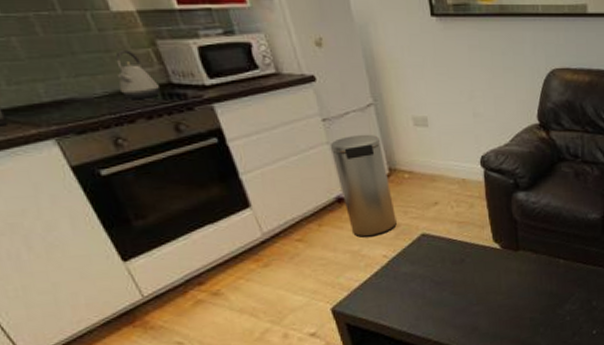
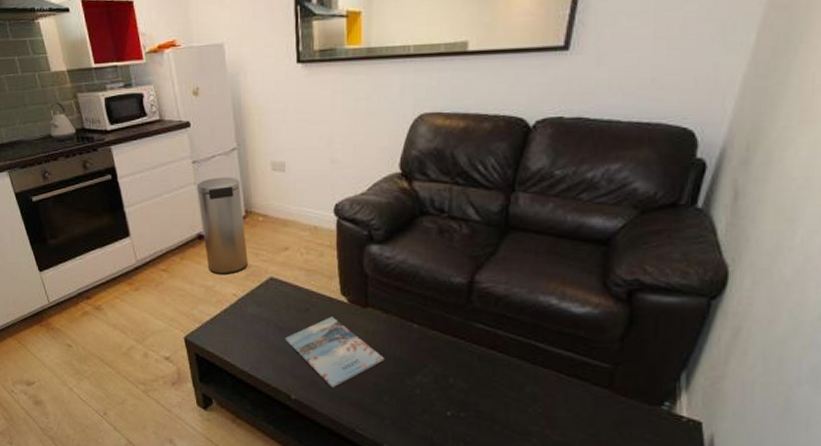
magazine: none [442,264,538,330] -> present [285,317,385,388]

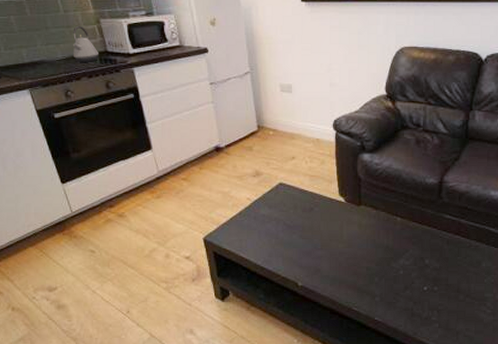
pedal bin: present [196,177,248,276] -> none [214,96,260,182]
magazine: present [285,317,385,388] -> none [293,214,375,274]

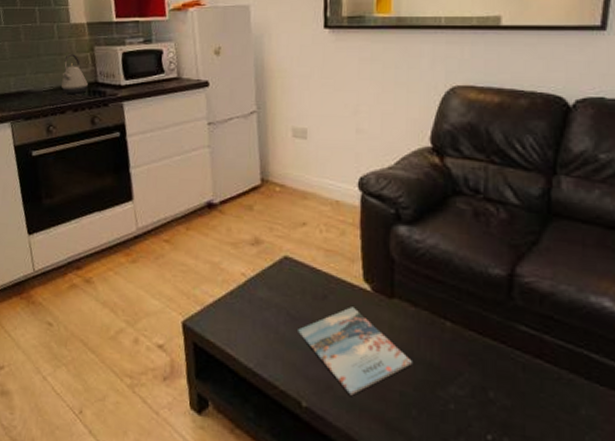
magazine: none [293,214,375,274] -> present [298,307,413,396]

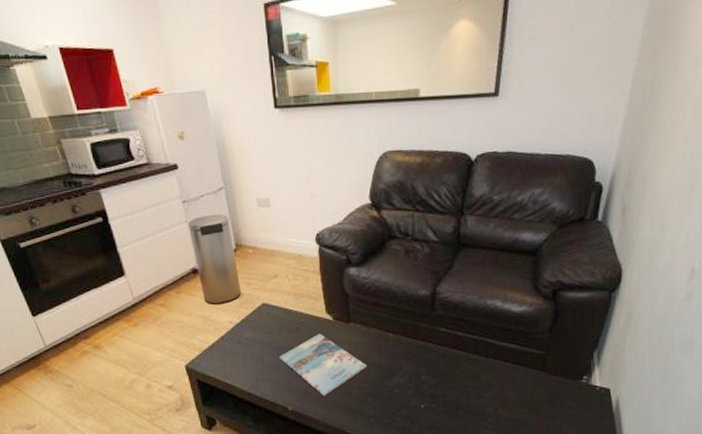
kettle: present [60,53,89,94] -> none [33,147,63,187]
pedal bin: none [210,141,261,251] -> present [187,214,241,306]

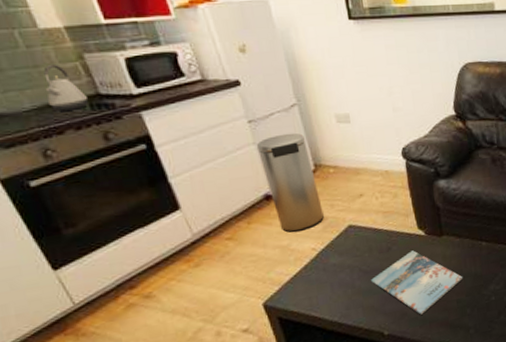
kettle: none [33,147,63,187] -> present [43,63,89,112]

